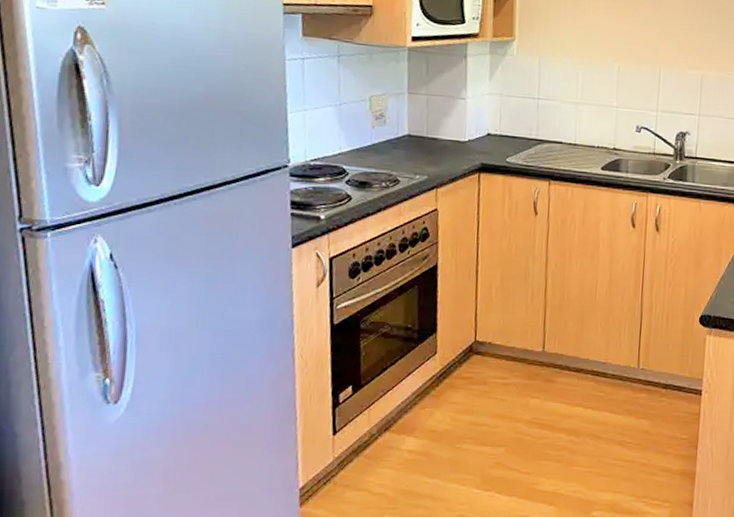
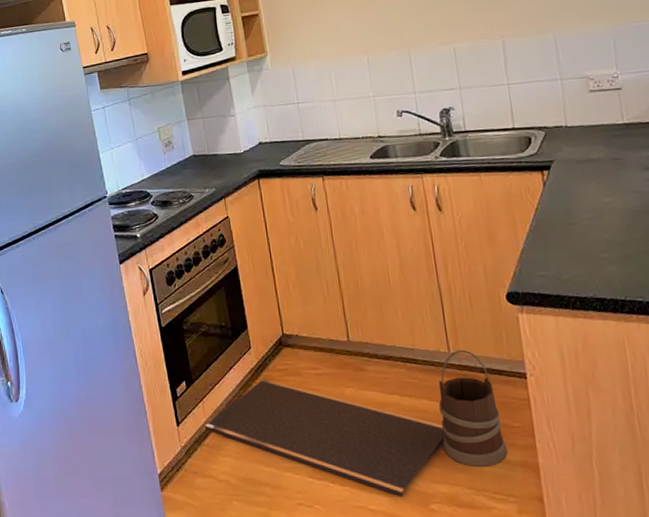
door mat: none [366,387,619,506] -> present [204,379,445,498]
wooden bucket: none [615,366,672,475] -> present [438,349,508,467]

